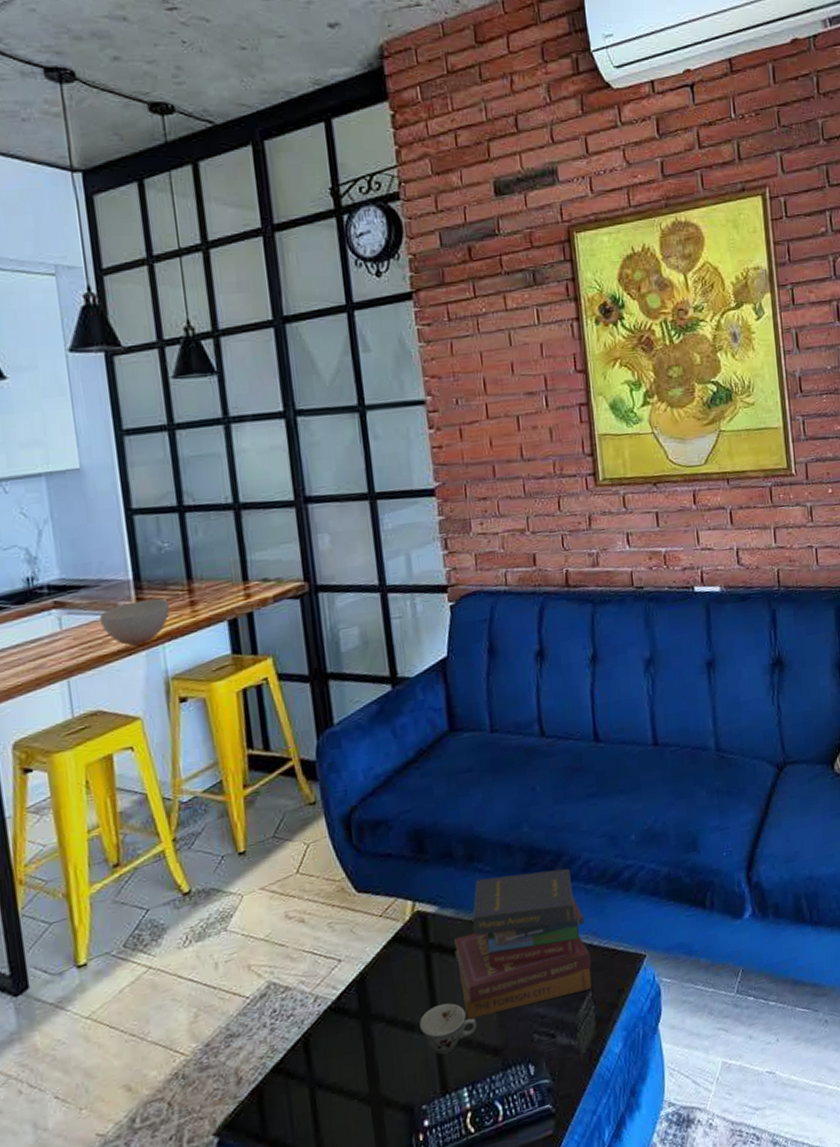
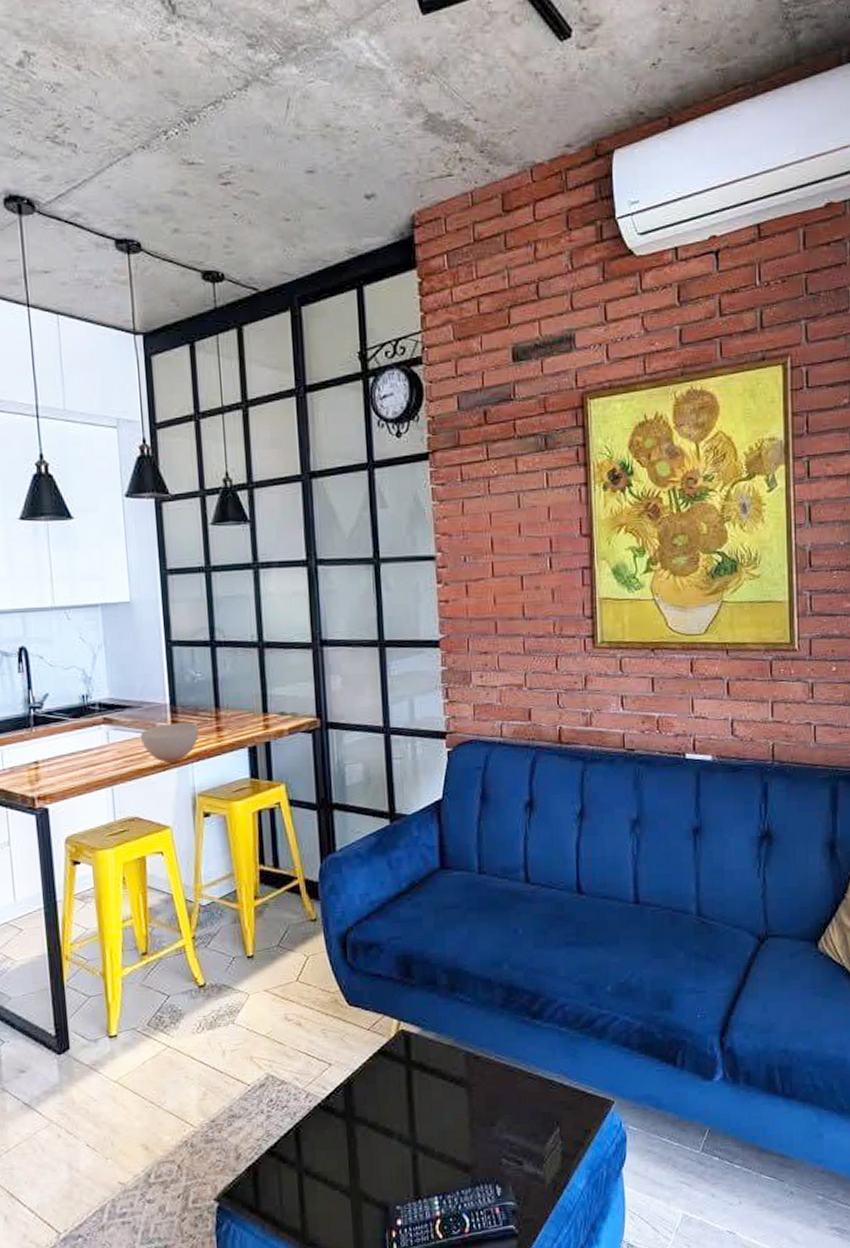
teacup: present [419,1003,477,1055] -> none [398,1117,450,1163]
books: present [454,868,592,1020] -> none [433,1008,561,1136]

